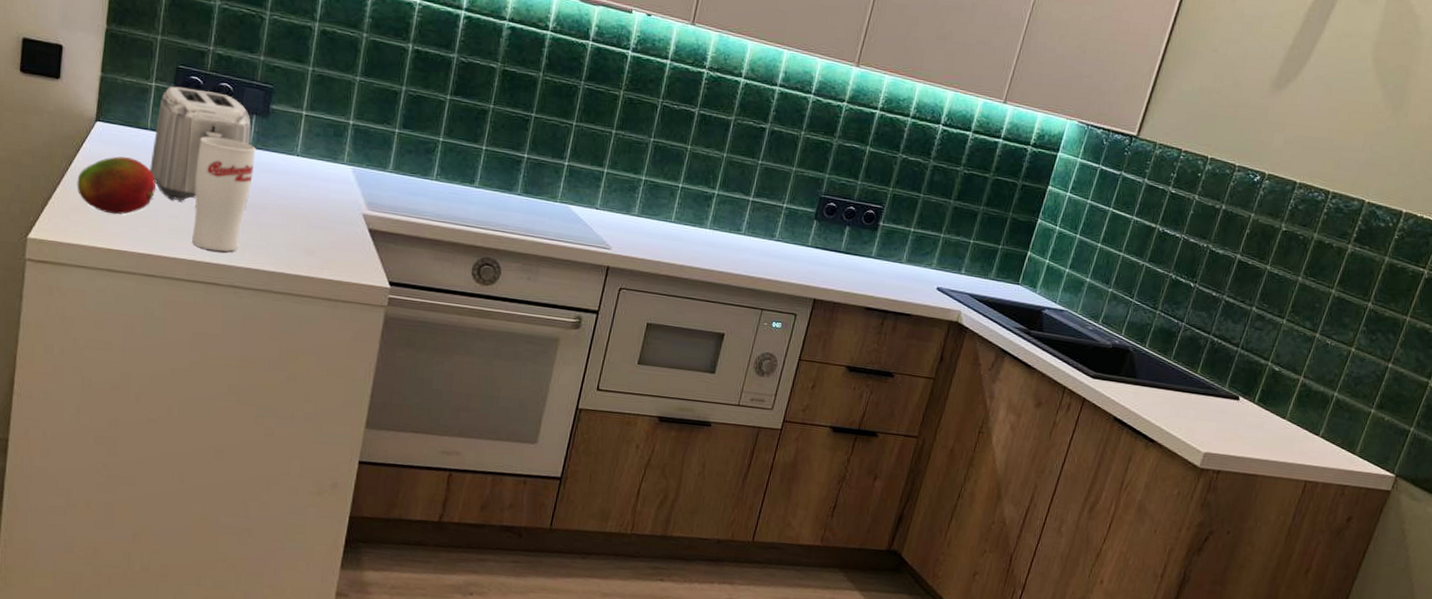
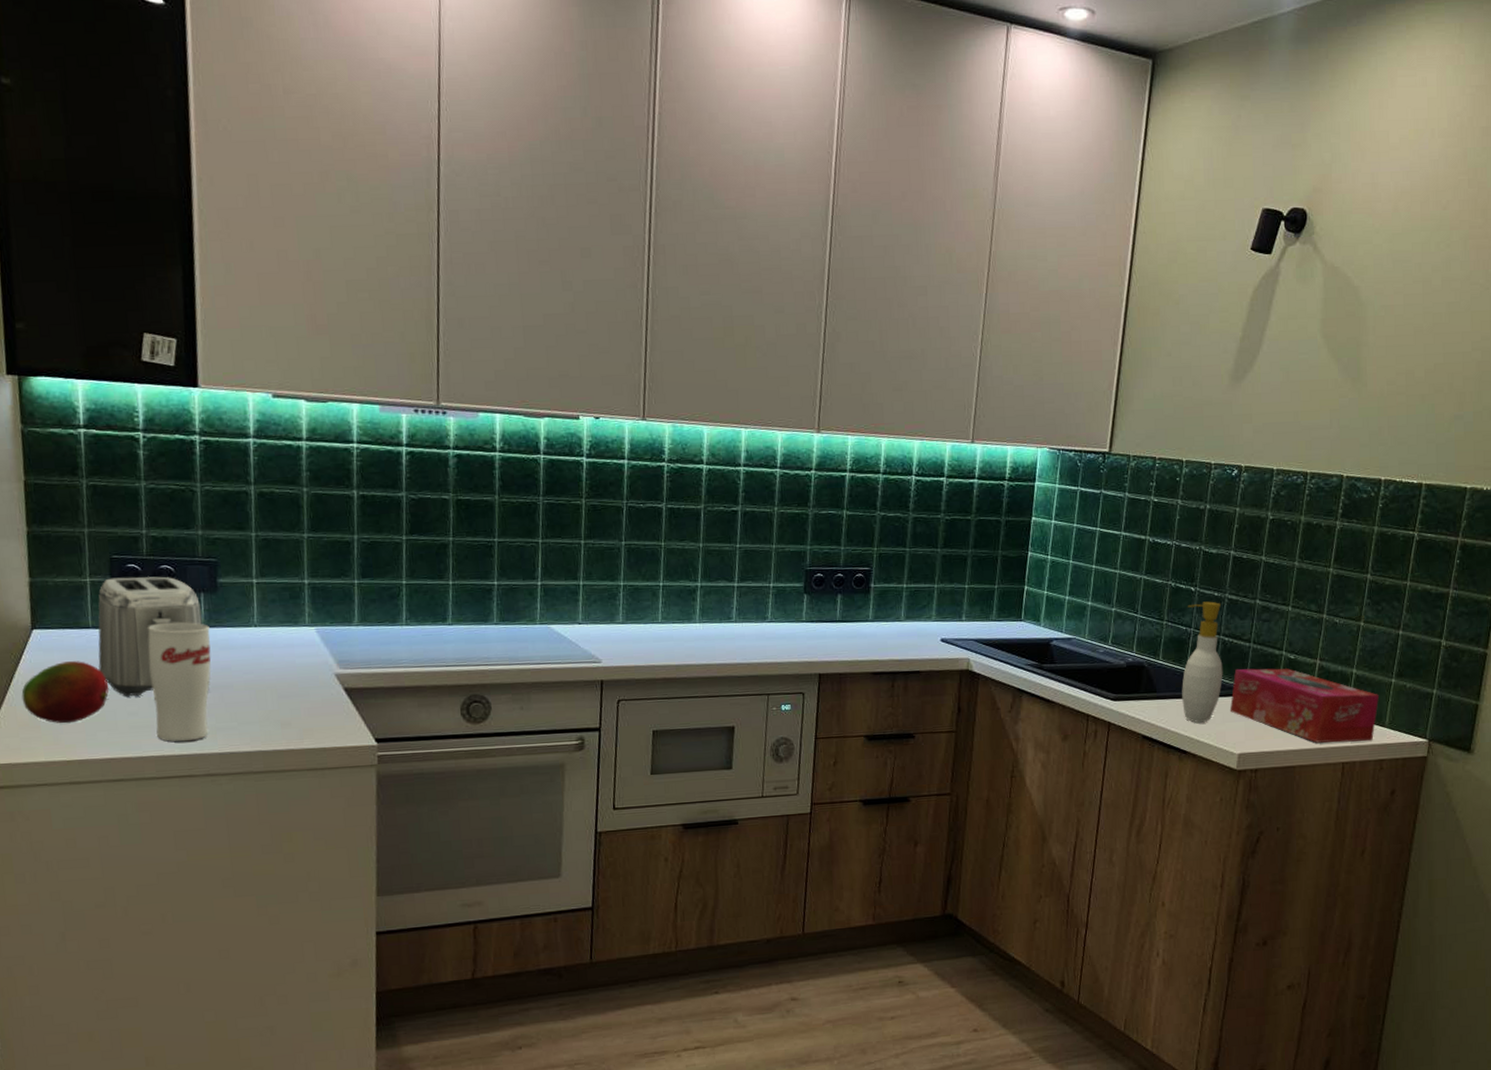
soap bottle: none [1159,299,1217,416] -> present [1182,601,1223,723]
tissue box: none [1204,370,1356,466] -> present [1229,668,1380,743]

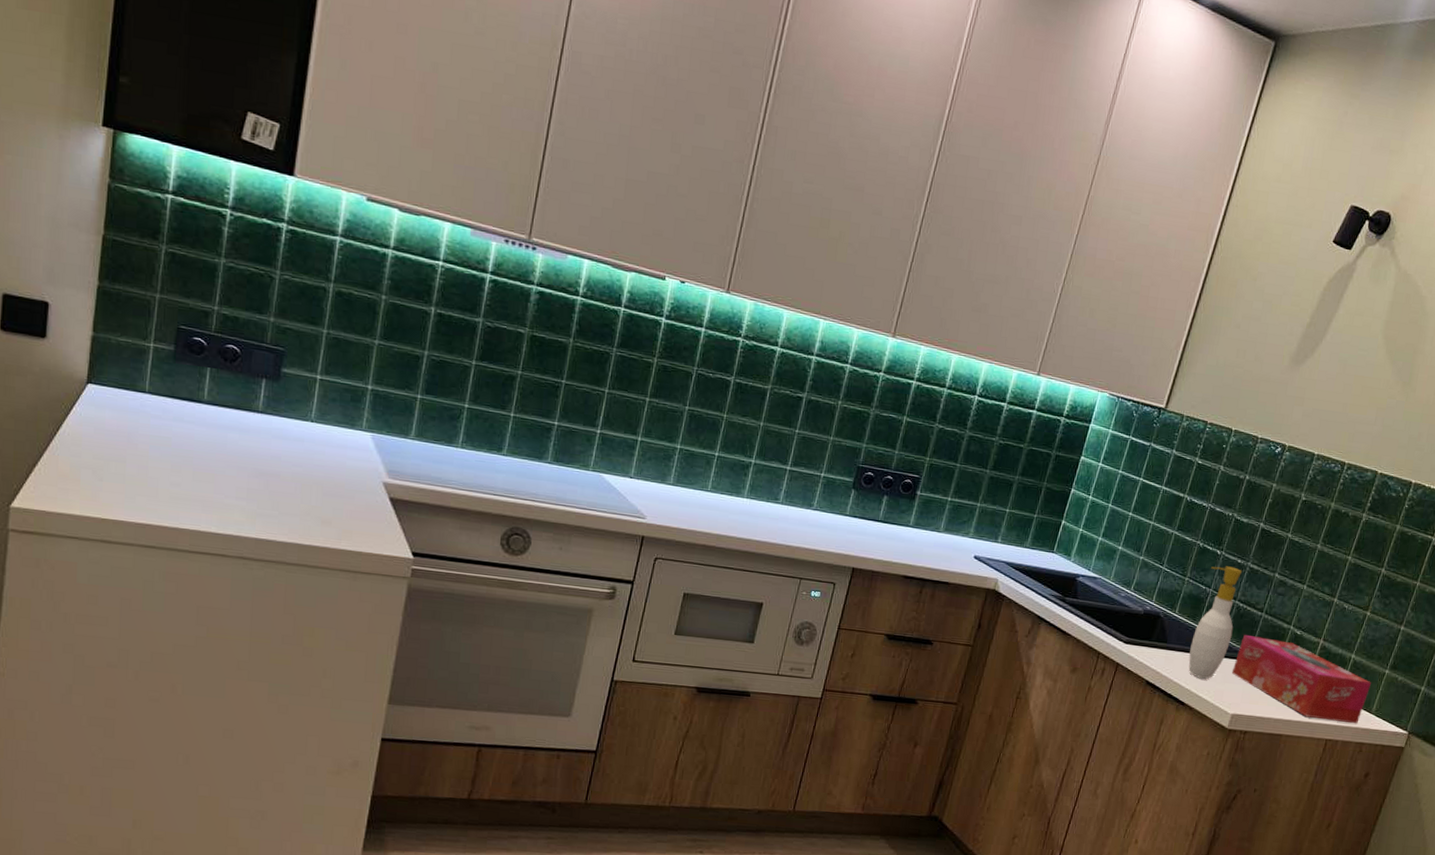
fruit: present [21,661,109,724] -> none [66,421,155,483]
toaster: present [98,576,202,697] -> none [148,347,261,468]
cup: present [148,622,211,742] -> none [196,400,266,522]

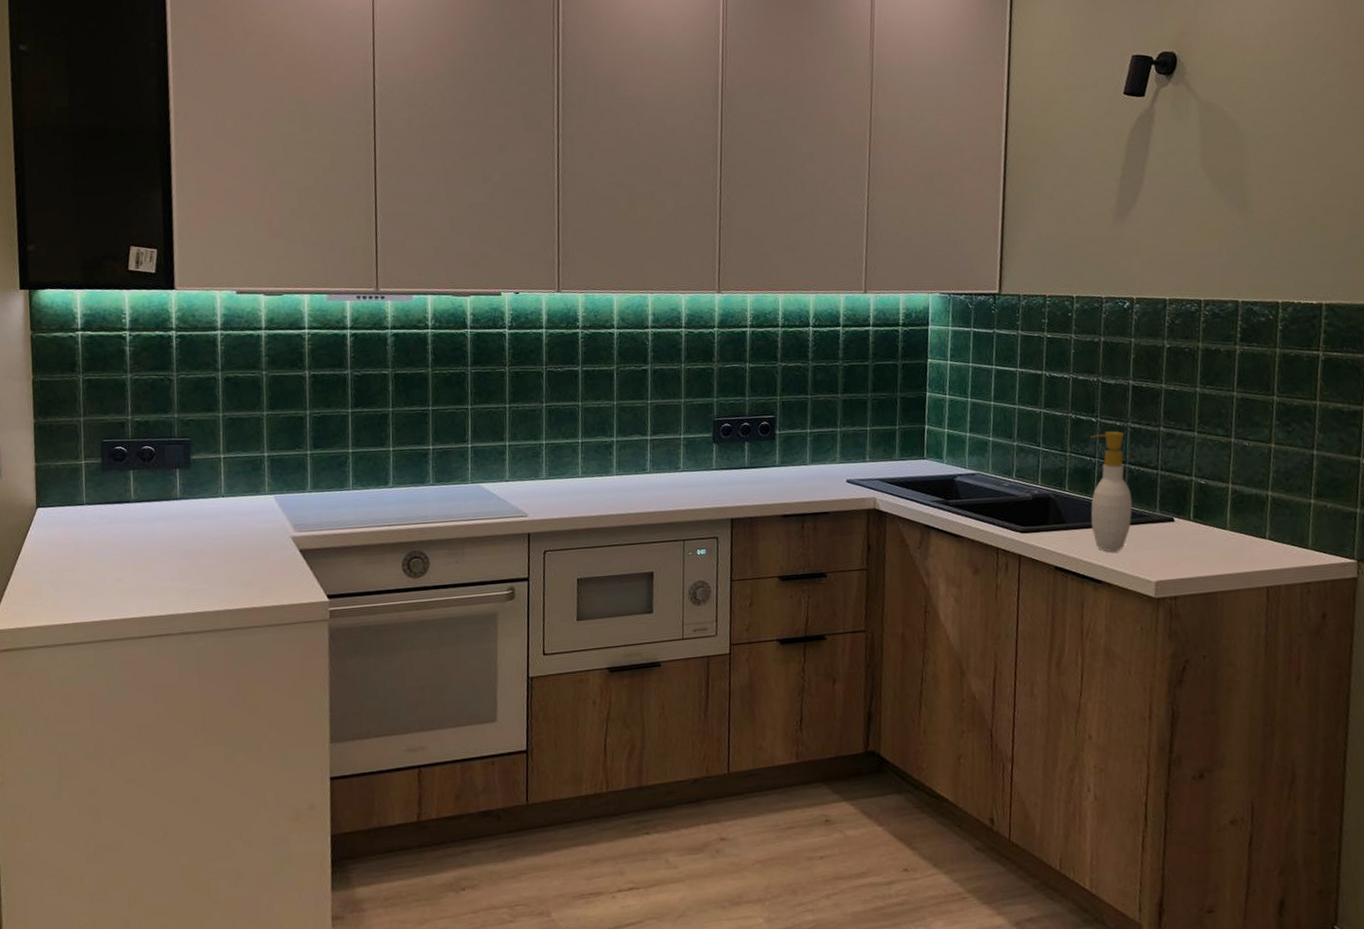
tissue box: present [1231,634,1372,724] -> none [1142,494,1300,568]

